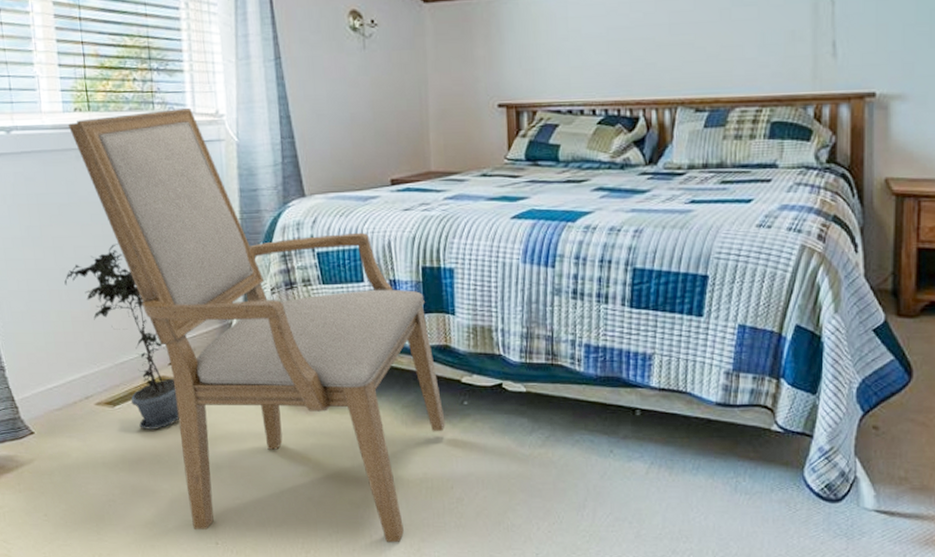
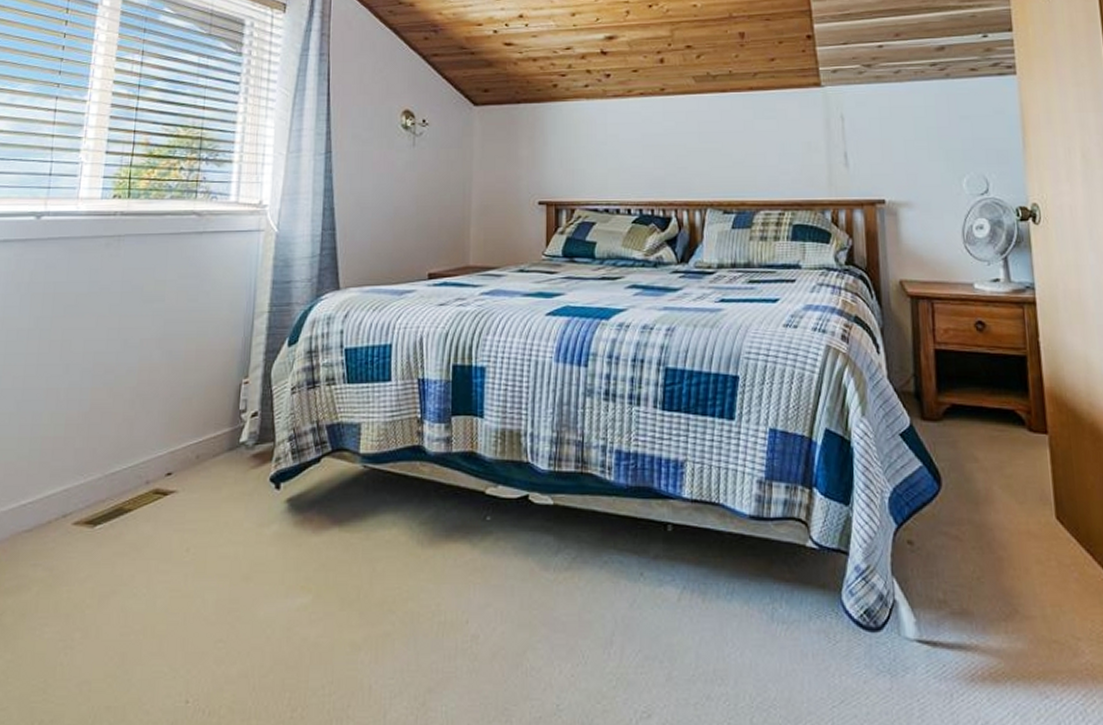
potted plant: present [64,244,179,430] -> none [66,337,170,555]
chair: present [68,107,446,543] -> none [104,197,465,695]

